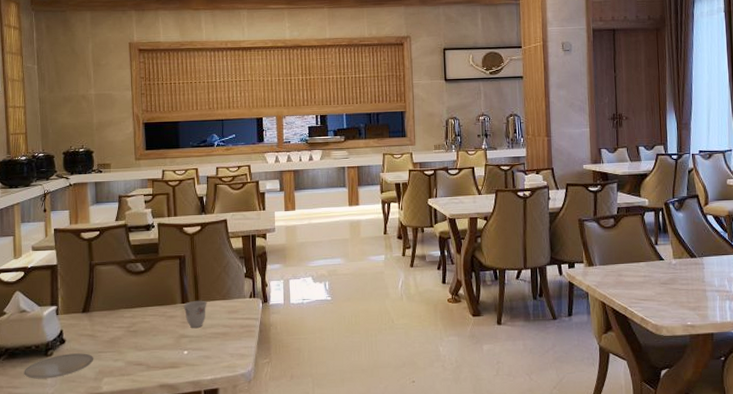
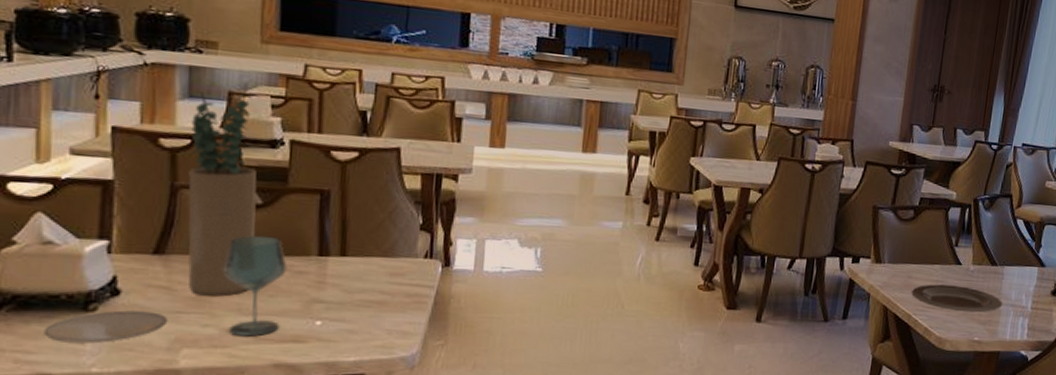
vase: none [99,188,142,339] -> present [188,82,257,296]
wine glass: none [124,292,163,366] -> present [223,235,287,336]
teacup: present [182,300,207,328] -> none [319,253,359,291]
plate: none [624,278,708,301] -> present [911,284,1003,313]

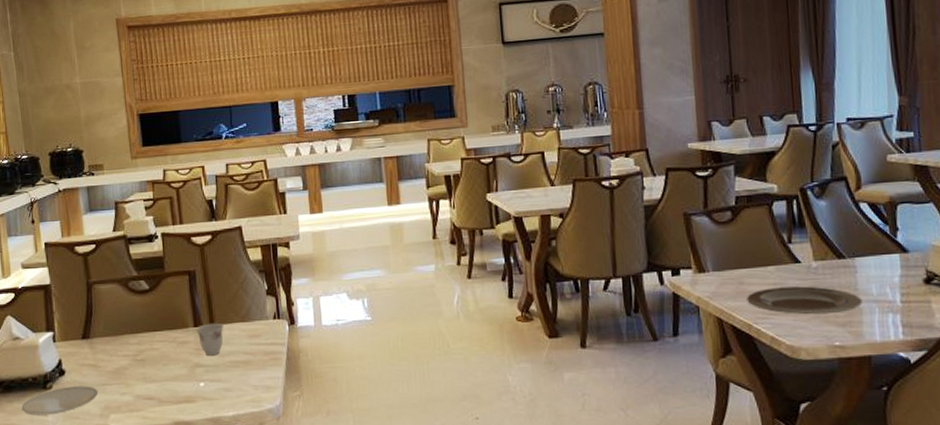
vase: present [188,82,257,296] -> none [94,192,149,369]
wine glass: present [223,235,287,336] -> none [129,314,175,401]
teacup: none [319,253,359,291] -> present [195,322,224,356]

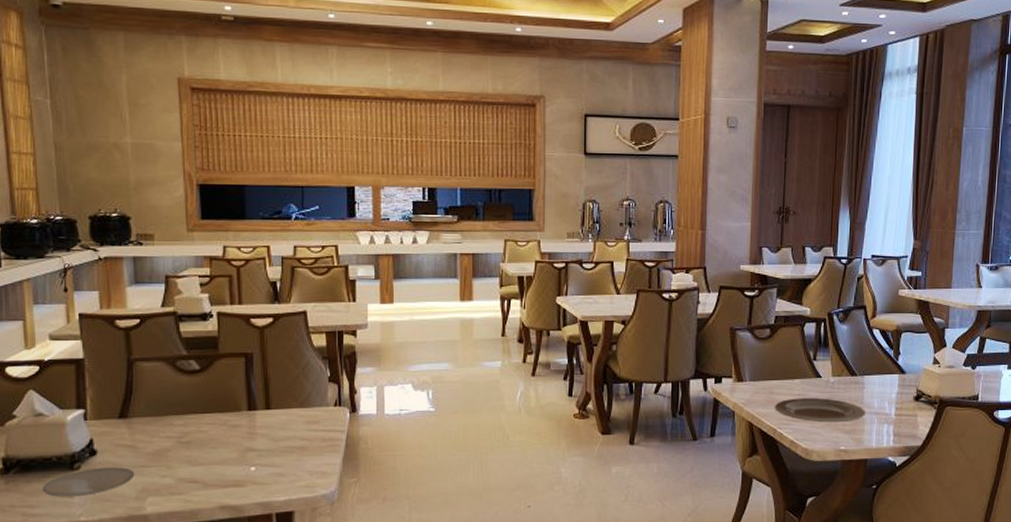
teacup: present [195,322,224,356] -> none [249,407,281,440]

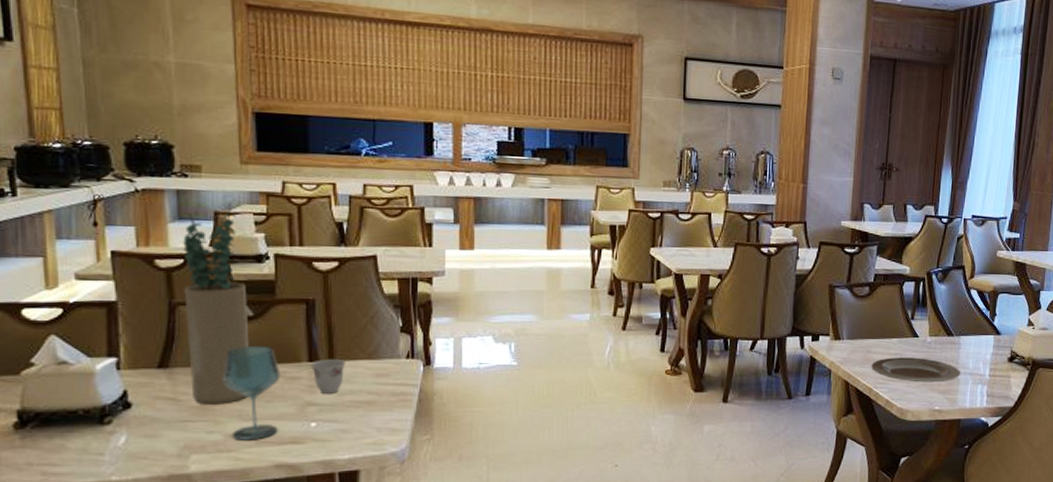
plate: present [42,467,135,497] -> none [66,422,177,454]
vase: none [139,266,197,451] -> present [183,202,250,404]
wine glass: none [173,396,224,484] -> present [222,345,281,440]
teacup: none [249,407,281,440] -> present [309,358,346,394]

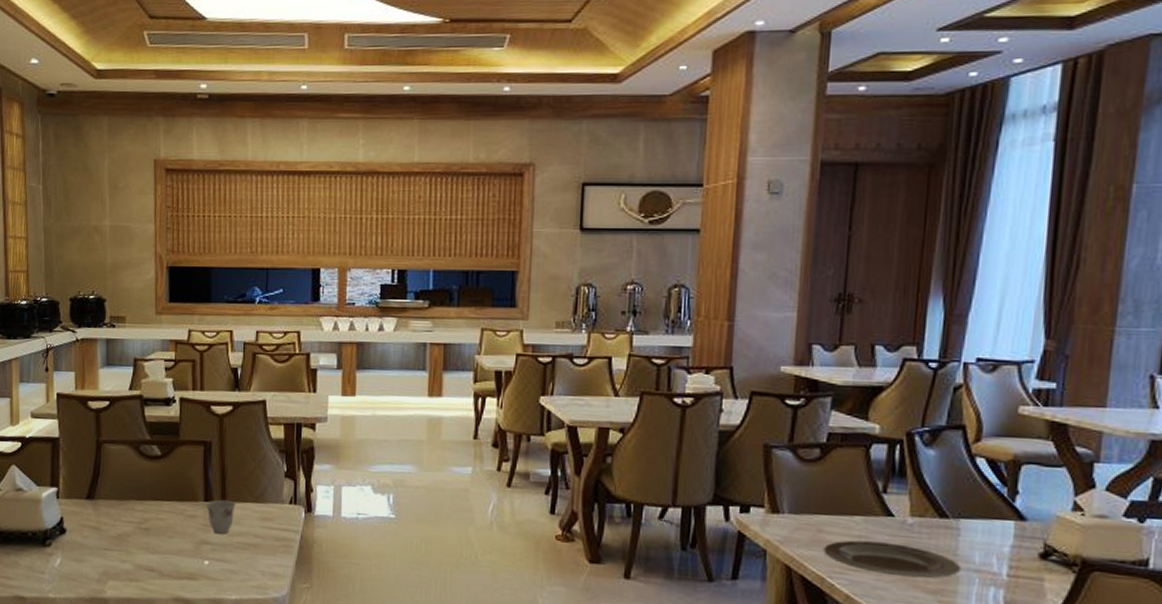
vase: present [183,202,250,404] -> none [108,349,157,536]
wine glass: present [222,345,281,440] -> none [134,483,181,572]

